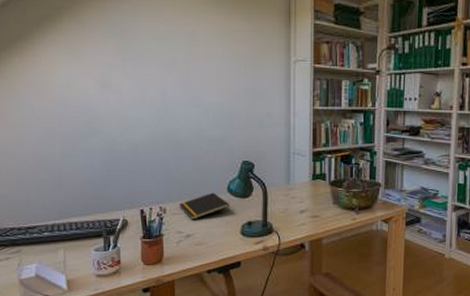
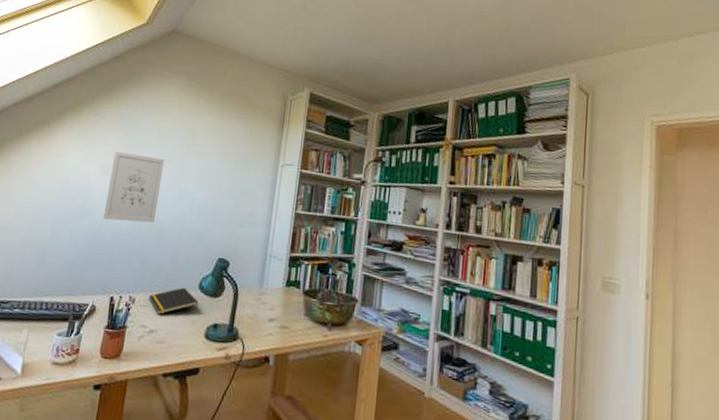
wall art: none [111,62,171,136] -> present [103,150,165,223]

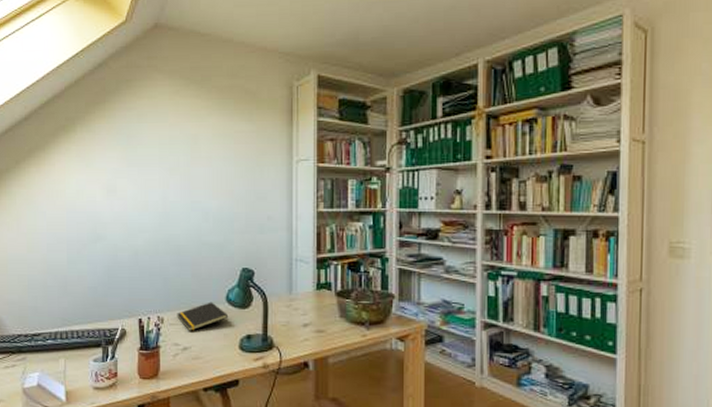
wall art: present [103,150,165,223] -> none [117,168,171,241]

